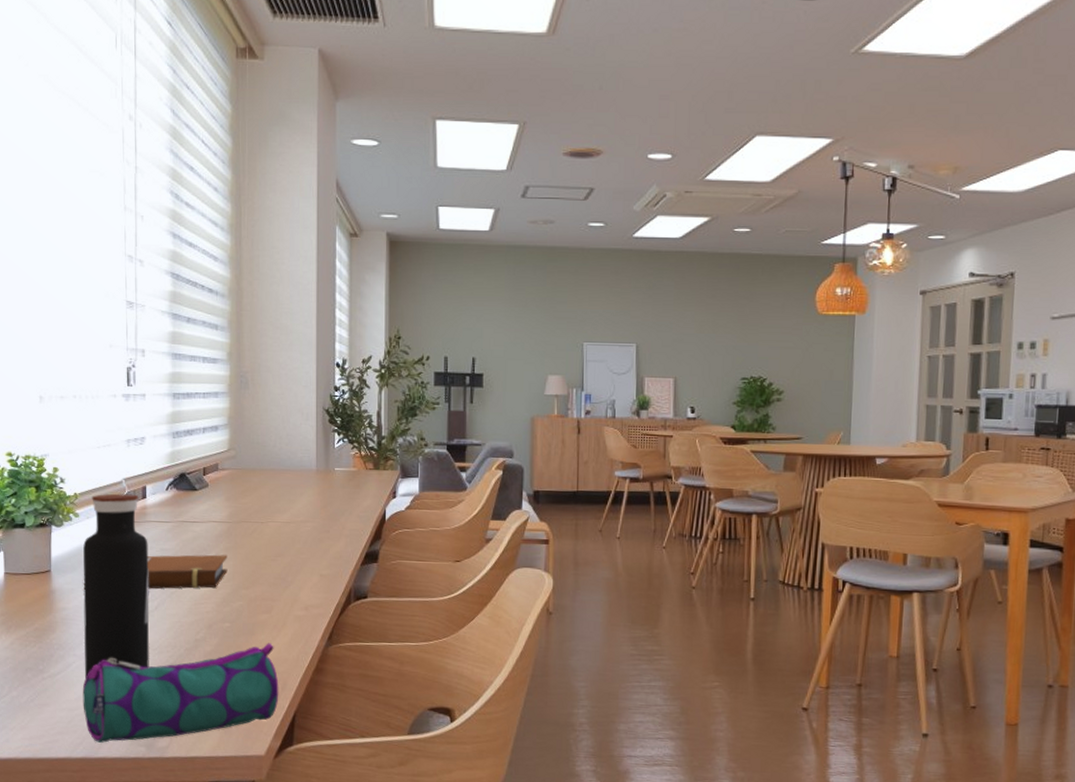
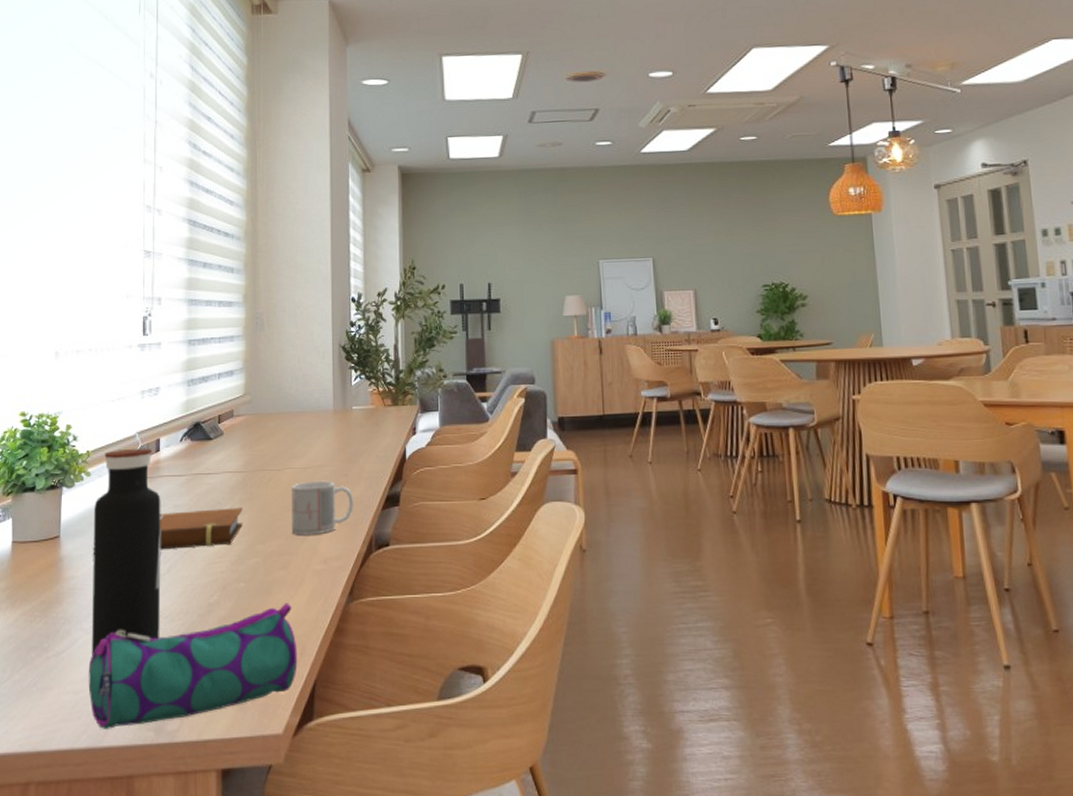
mug: none [275,535,335,584] -> present [292,480,354,535]

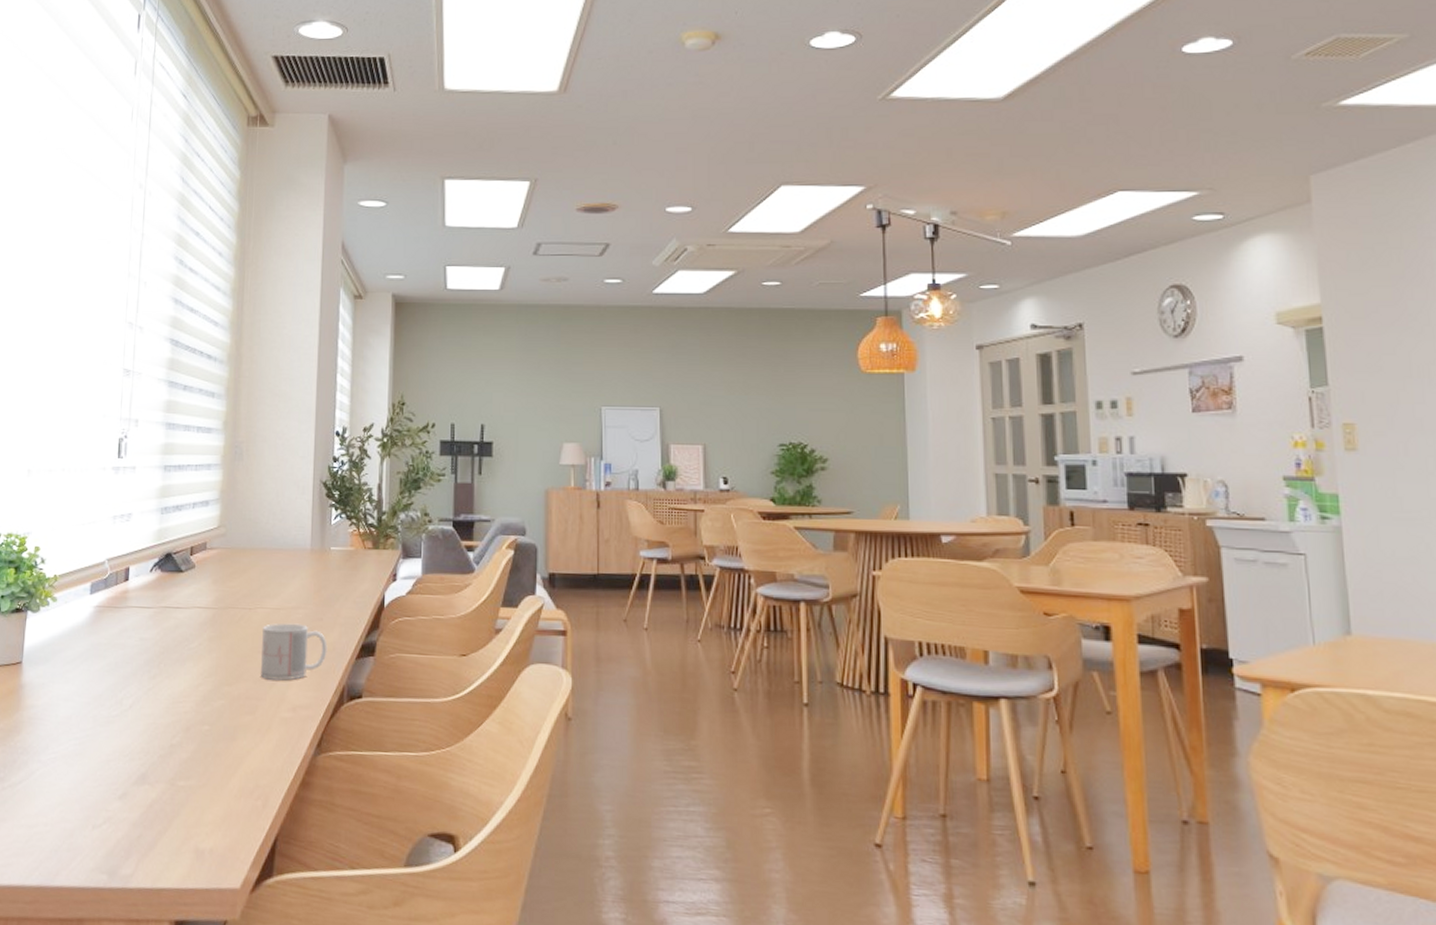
pencil case: present [88,603,298,729] -> none [43,750,260,868]
water bottle: present [92,448,161,656] -> none [48,575,127,790]
notebook: present [93,507,243,550] -> none [55,645,211,685]

